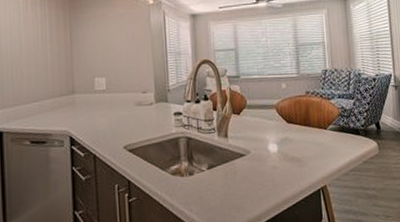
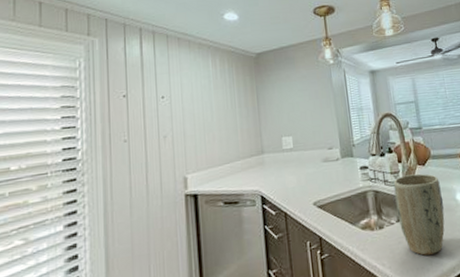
plant pot: none [206,122,256,203] -> present [393,173,445,256]

